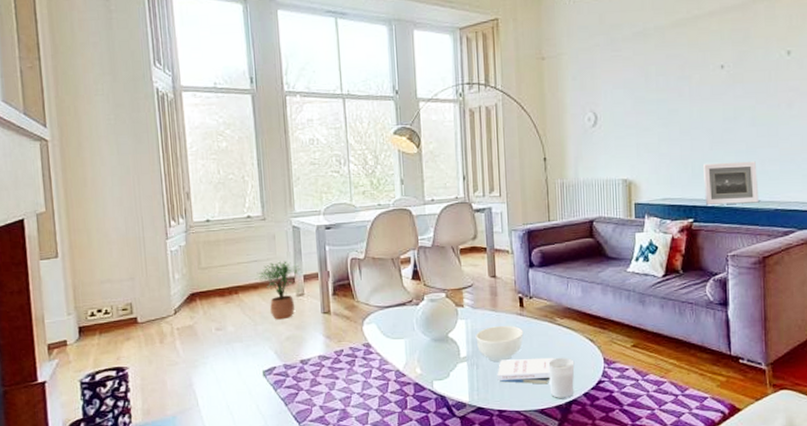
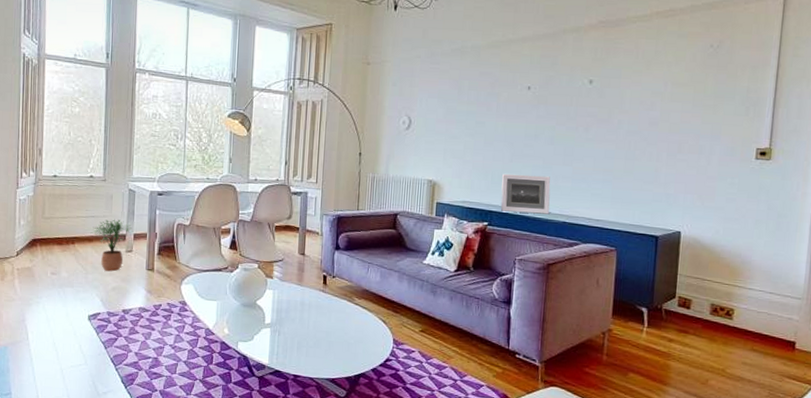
bowl: present [475,325,524,362] -> none [280,298,324,332]
books: present [497,357,555,385] -> none [296,330,349,357]
candle holder: present [548,357,575,398] -> none [342,333,367,371]

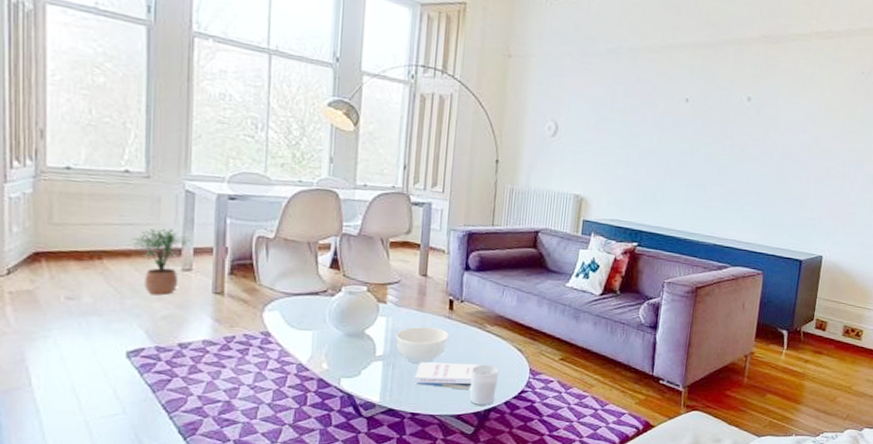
bowl: none [280,298,324,332] -> present [395,326,449,364]
books: none [296,330,349,357] -> present [414,362,479,390]
candle holder: none [342,333,367,371] -> present [469,364,499,405]
picture frame: present [500,173,551,214] -> none [651,191,704,236]

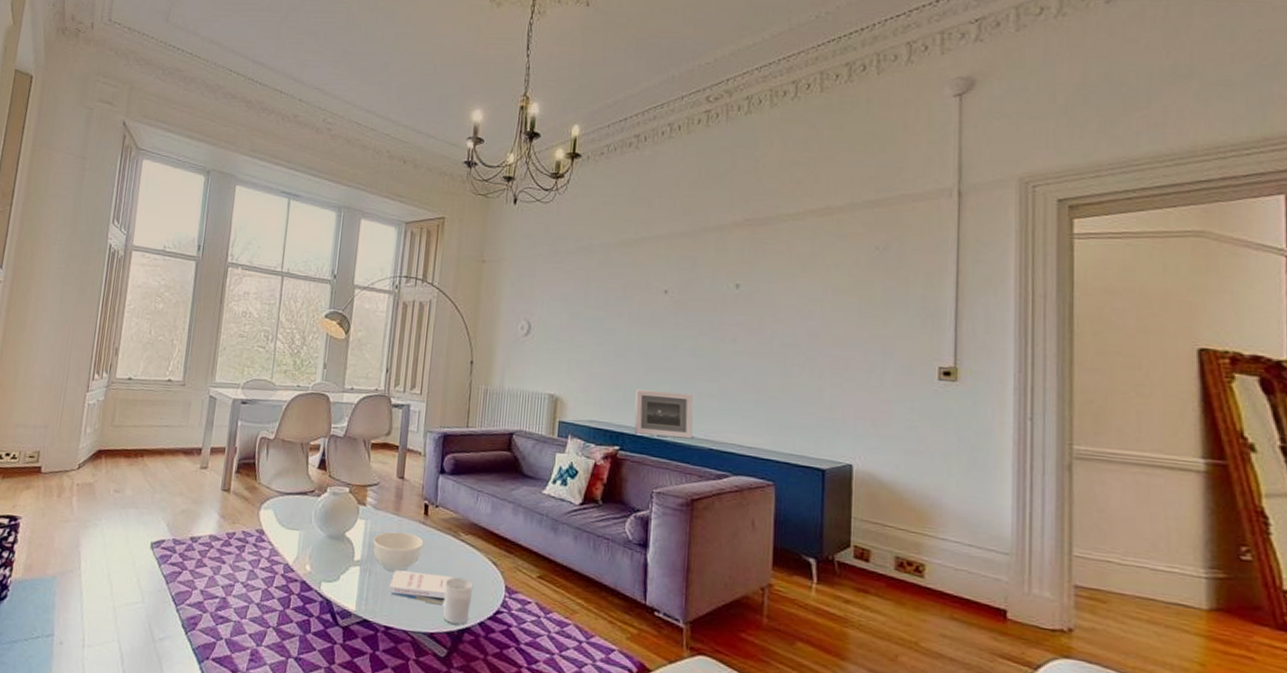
potted plant: present [127,228,190,296] -> none [162,430,209,491]
picture frame: none [651,191,704,236] -> present [634,389,693,439]

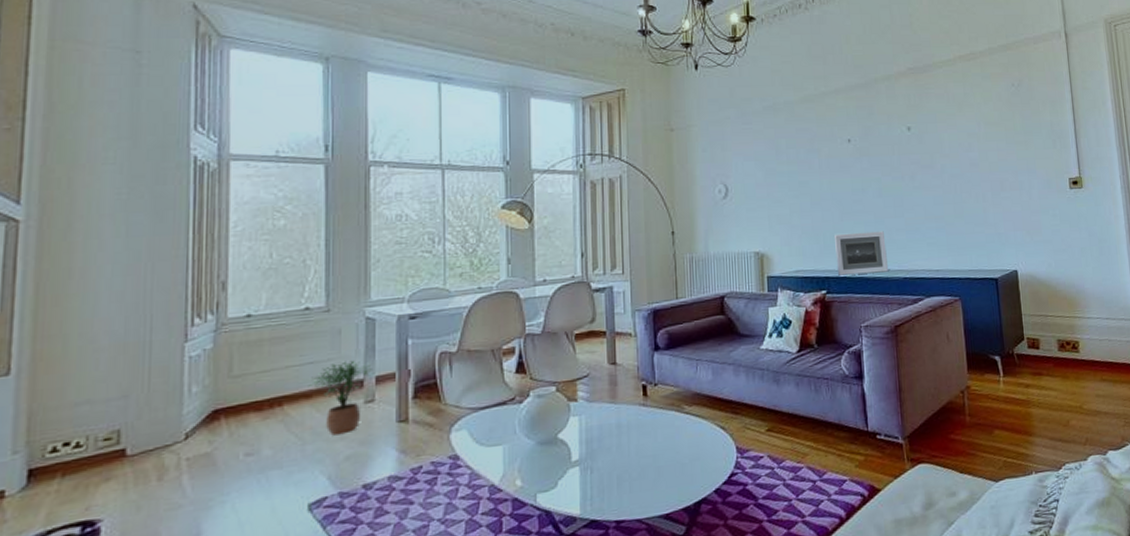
potted plant: none [162,430,209,491] -> present [308,360,372,436]
bowl: present [373,531,424,573] -> none [590,418,647,464]
books: present [389,570,453,605] -> none [615,451,682,486]
candle holder: present [443,576,474,625] -> none [675,450,704,499]

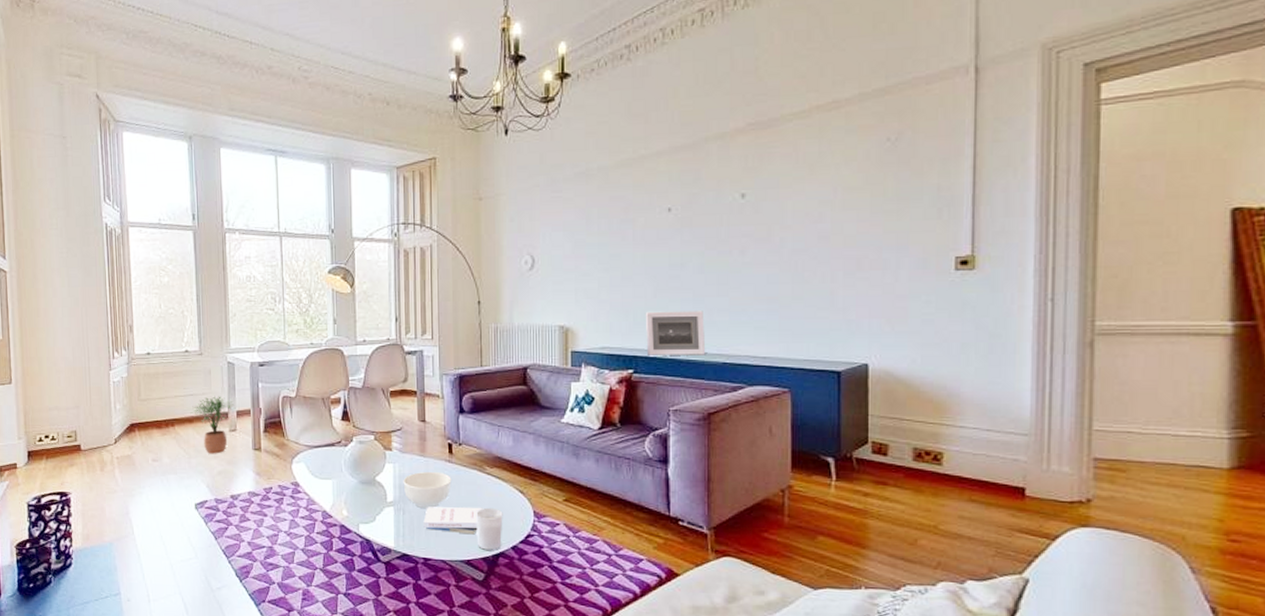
bowl: none [590,418,647,464] -> present [403,471,452,509]
books: none [615,451,682,486] -> present [423,506,483,535]
candle holder: none [675,450,704,499] -> present [476,507,503,550]

